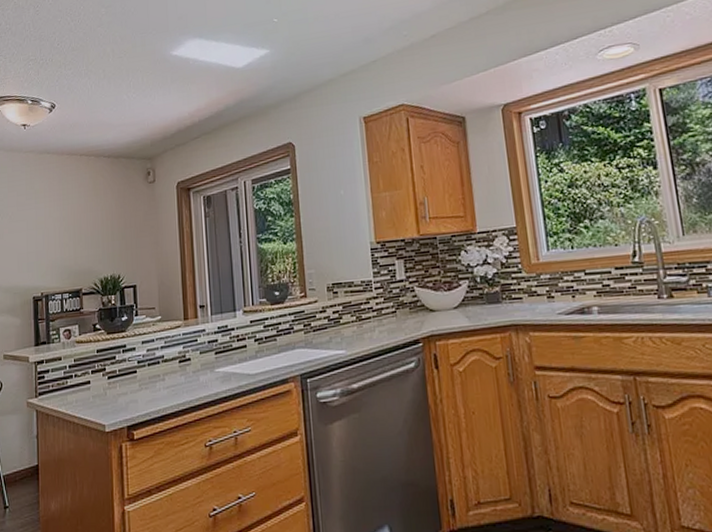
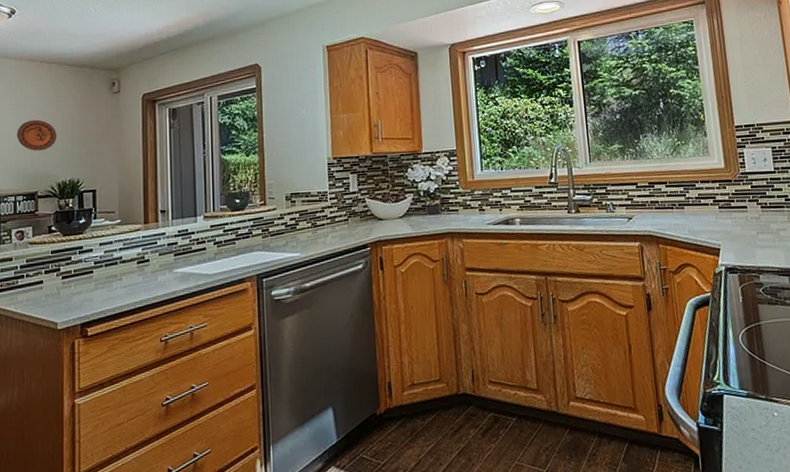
decorative plate: none [61,214,98,247] -> present [17,119,57,151]

